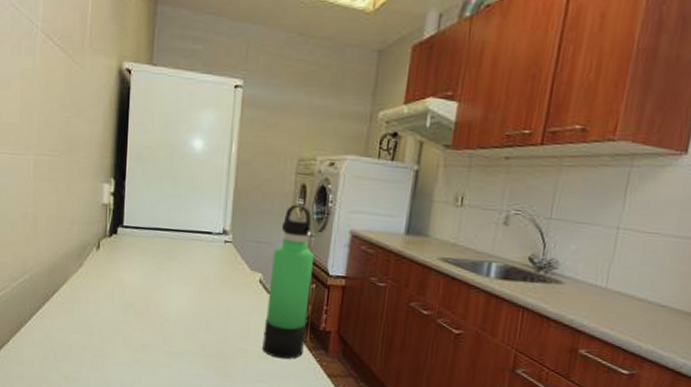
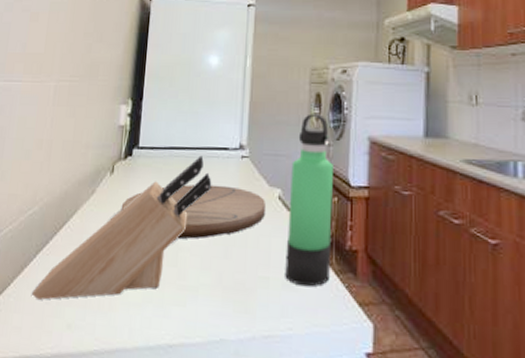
knife block: none [30,238,196,356] -> present [32,155,212,300]
cutting board: none [108,264,247,313] -> present [121,184,265,240]

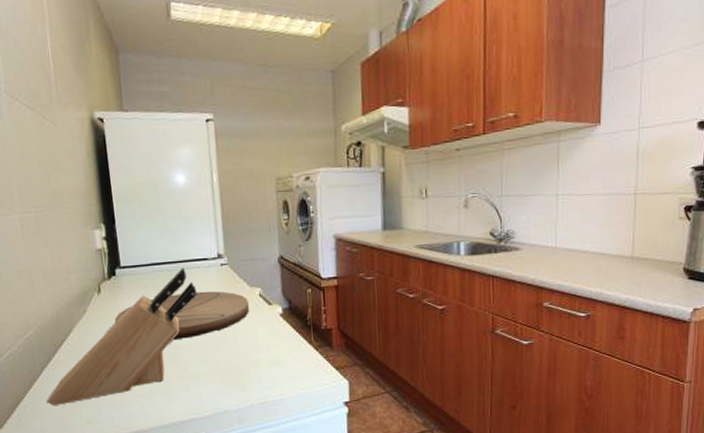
thermos bottle: present [285,114,333,287] -> none [267,219,310,362]

